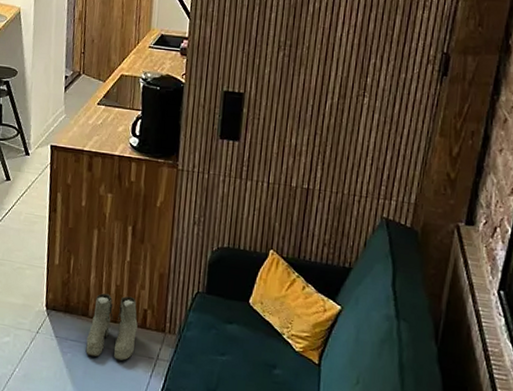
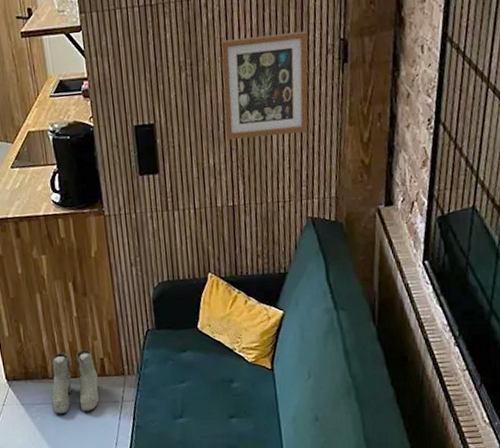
picture frame: none [313,31,411,133] -> present [221,30,309,140]

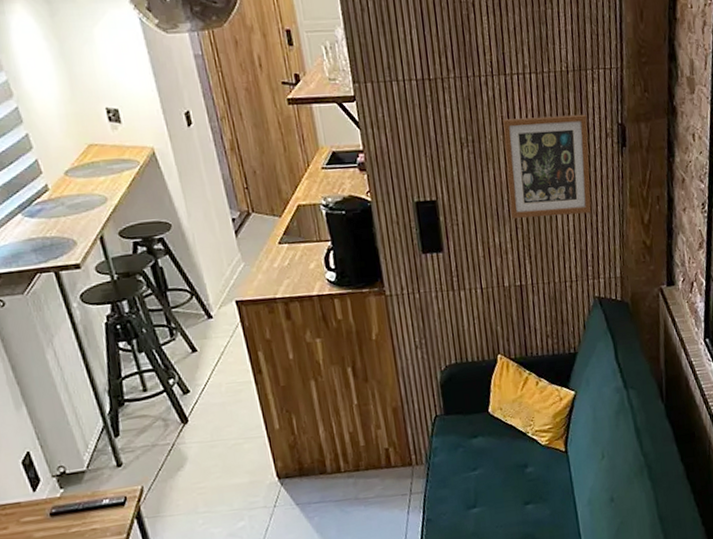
boots: present [52,349,99,414] -> none [331,439,385,513]

